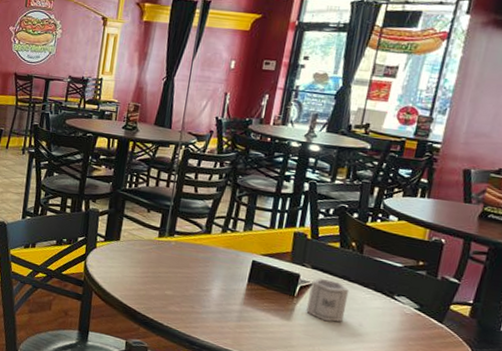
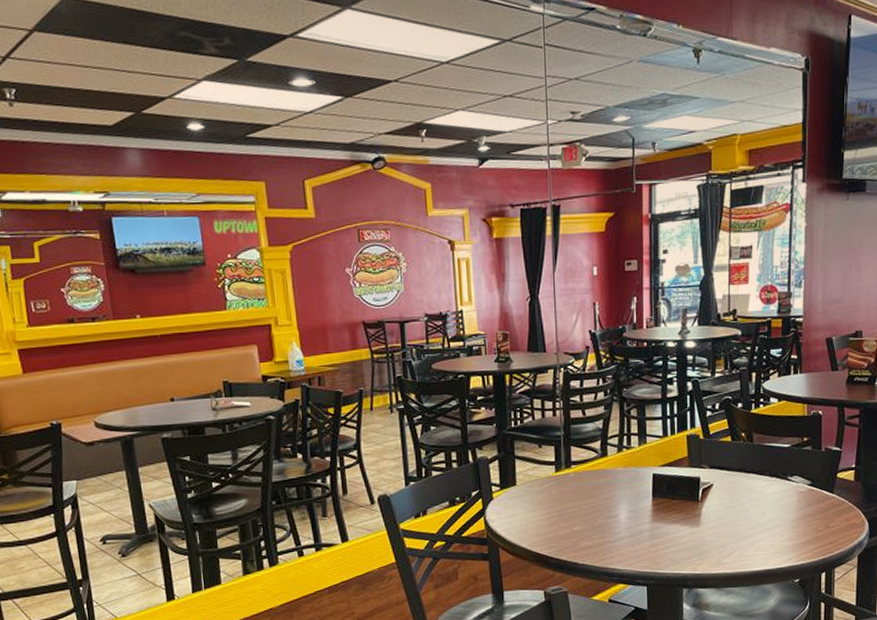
cup: present [306,277,350,322] -> none [712,475,748,519]

